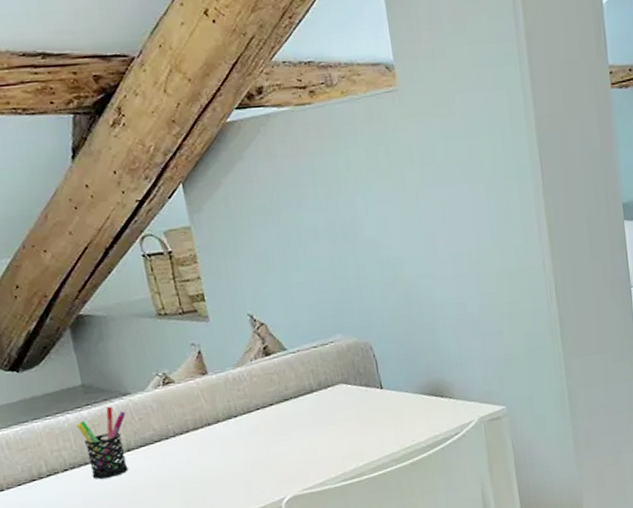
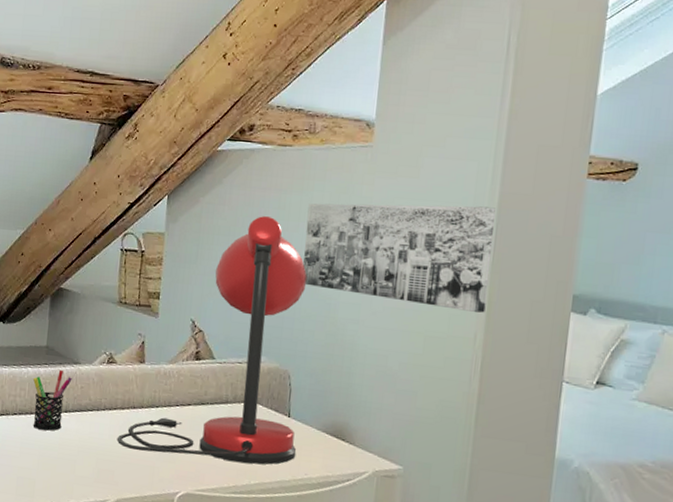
desk lamp: none [198,185,398,470] -> present [116,216,307,465]
wall art: none [345,132,547,250] -> present [303,203,495,313]

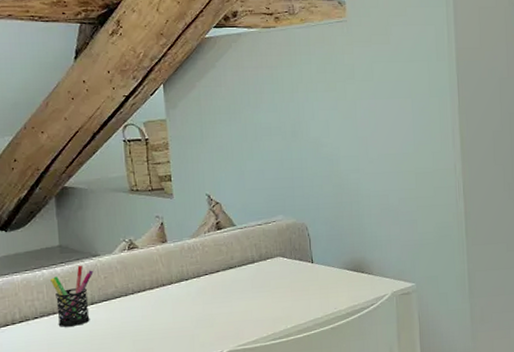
desk lamp: present [116,216,307,465] -> none [151,92,323,324]
wall art: present [303,203,495,313] -> none [299,61,459,148]

